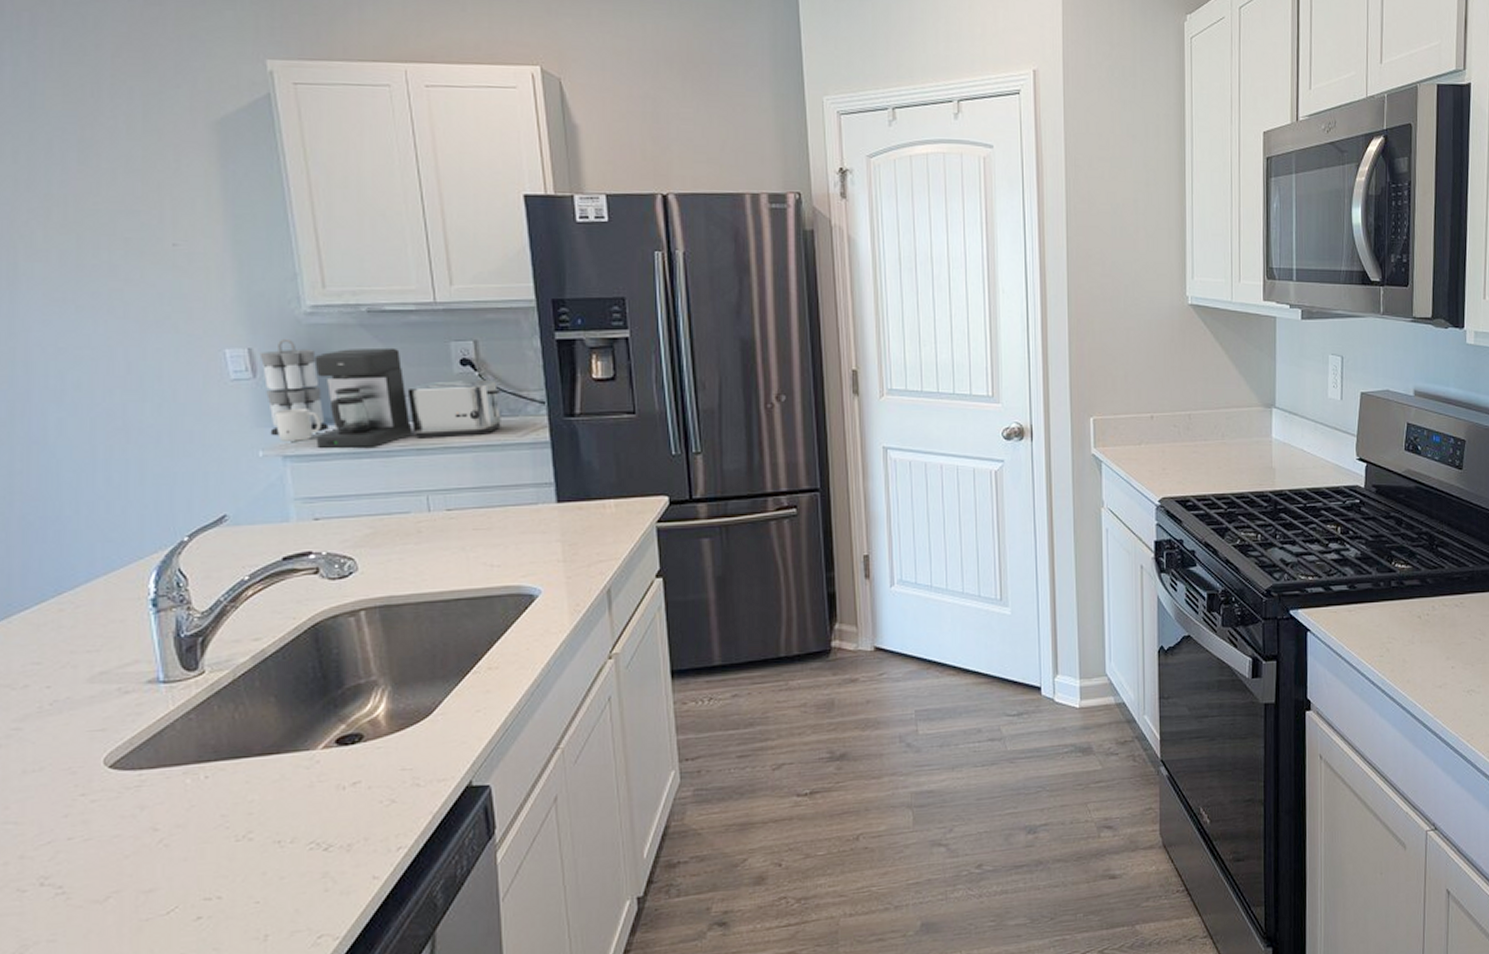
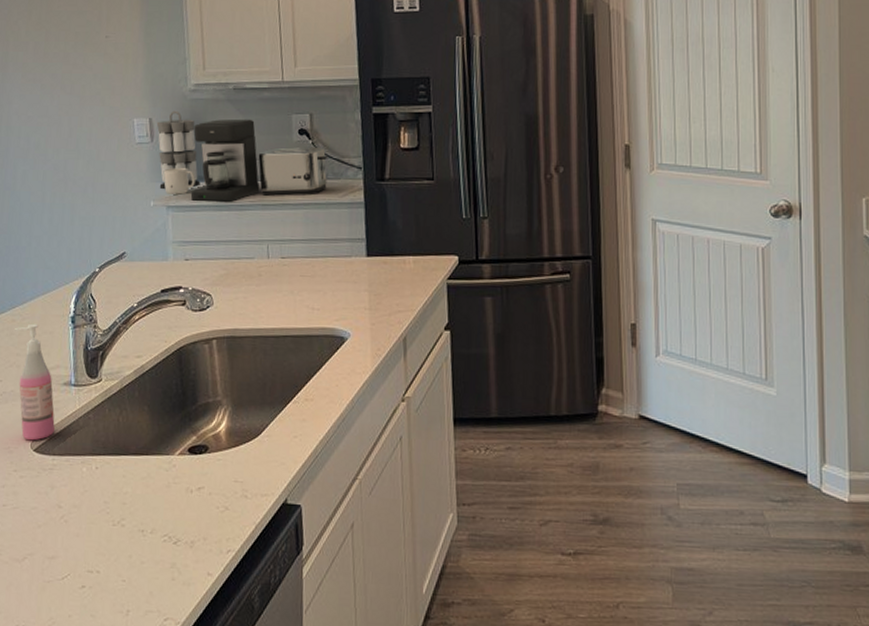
soap dispenser: none [64,611,139,756] -> present [15,323,55,441]

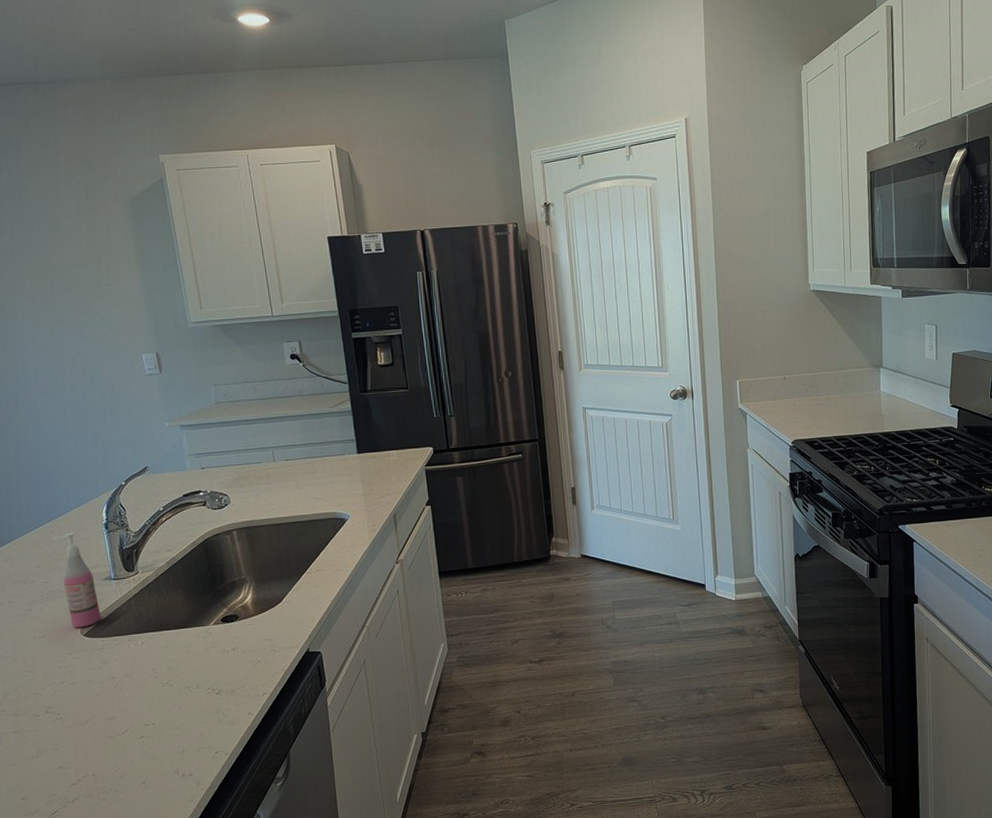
spice rack: present [156,110,201,190] -> none [163,345,208,412]
mug: present [163,167,196,195] -> none [174,392,204,416]
coffee maker: present [190,119,260,202] -> none [197,348,262,420]
toaster: present [258,146,328,196] -> none [257,368,319,411]

